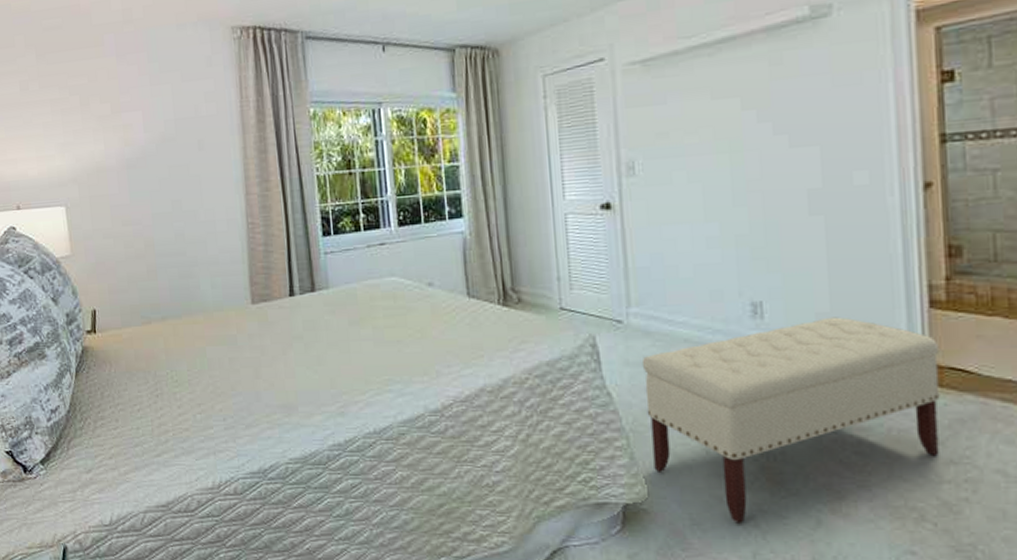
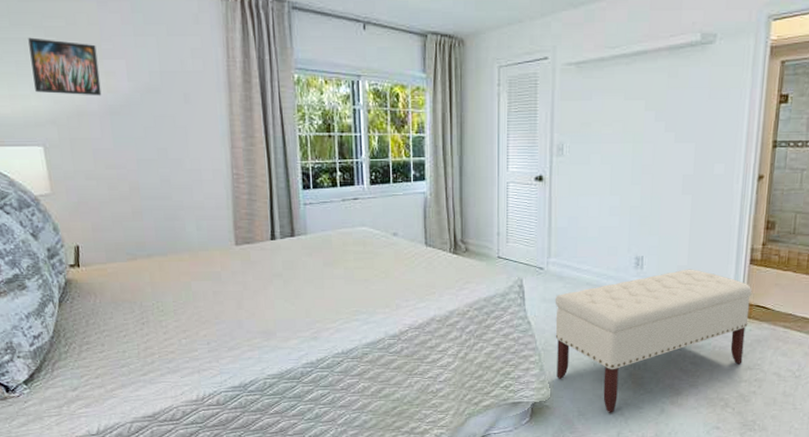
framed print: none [54,98,120,152] -> present [28,37,102,96]

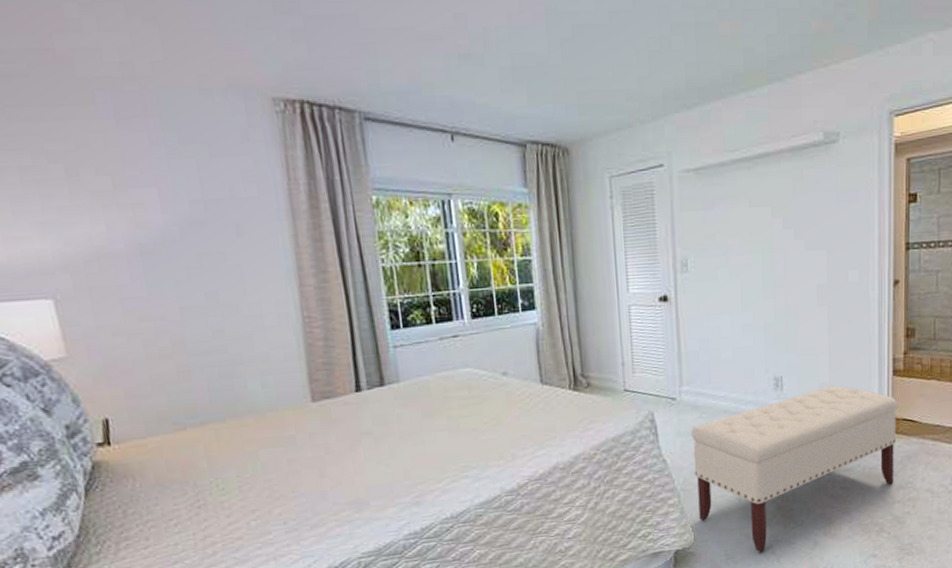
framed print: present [28,37,102,96] -> none [25,165,128,234]

